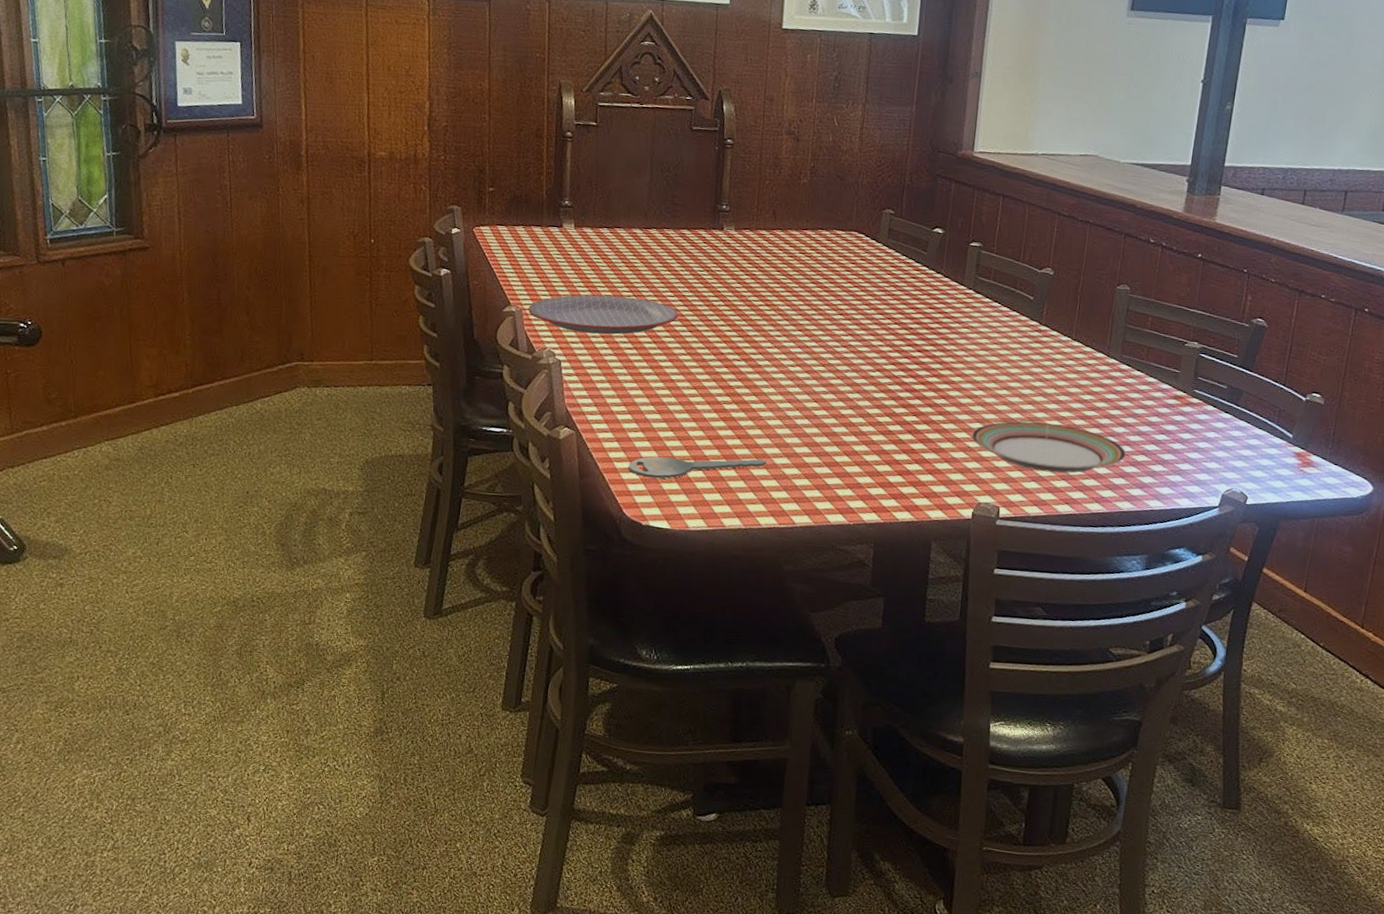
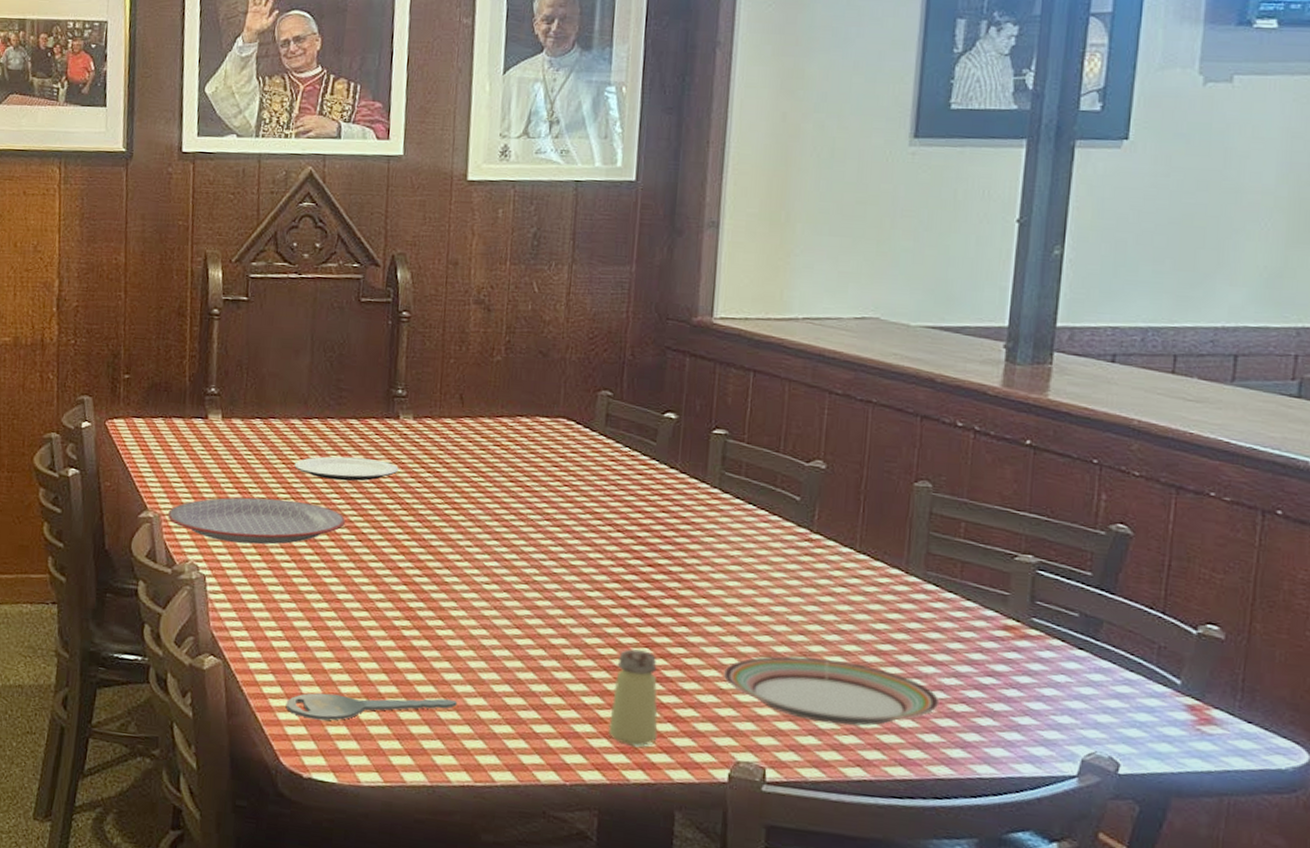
plate: none [636,261,723,282] -> present [294,456,399,481]
saltshaker: none [883,417,922,493] -> present [608,649,658,746]

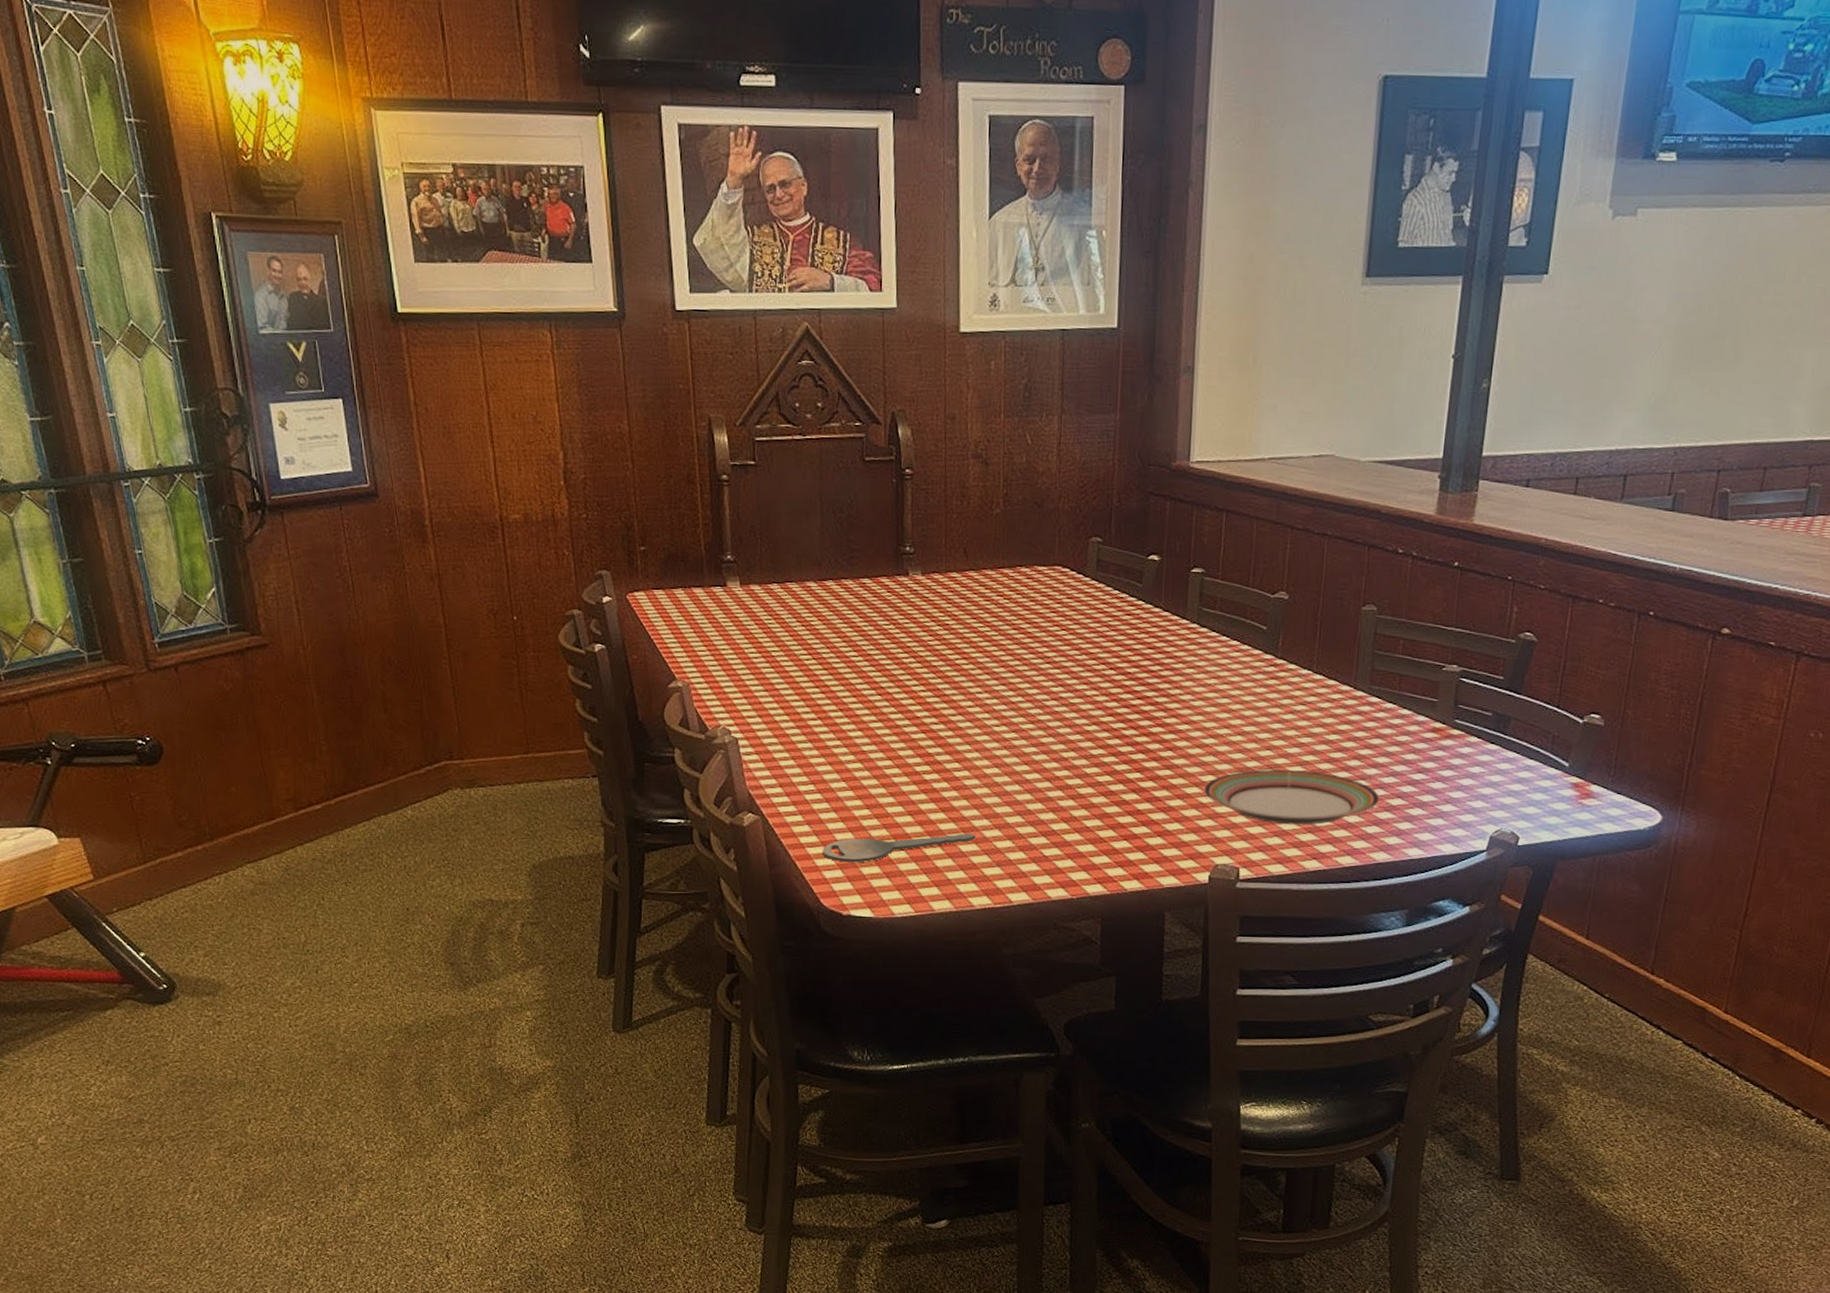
plate: present [168,497,345,545] -> none [696,660,865,705]
plate: present [294,456,399,481] -> none [813,615,911,639]
saltshaker: present [608,649,658,746] -> none [1107,774,1149,860]

